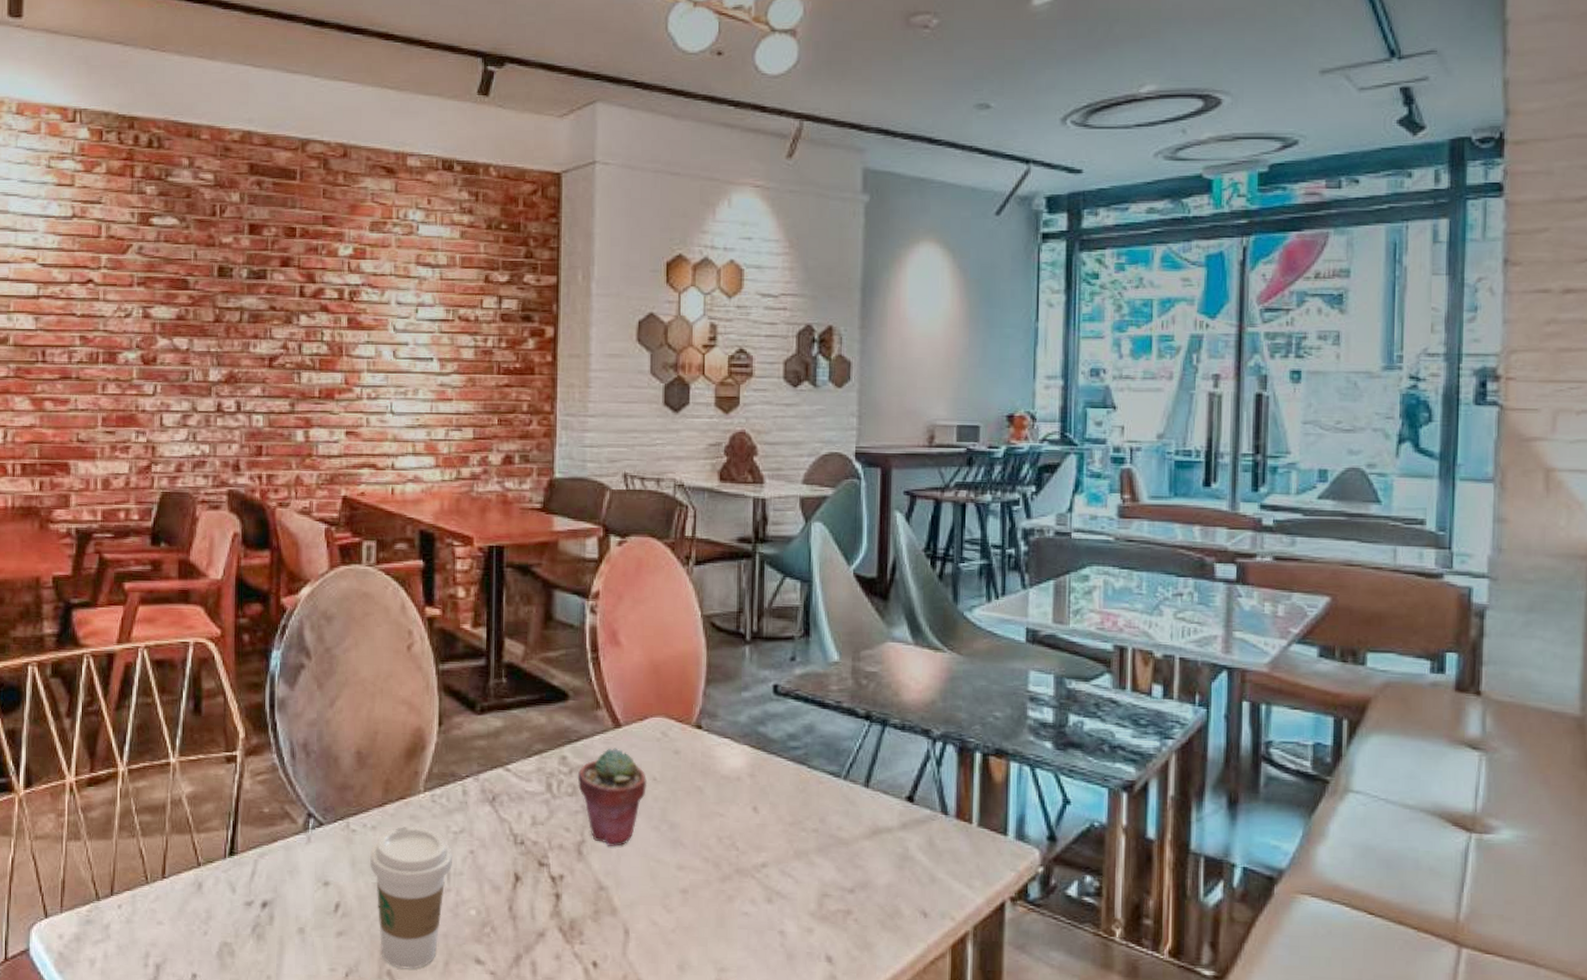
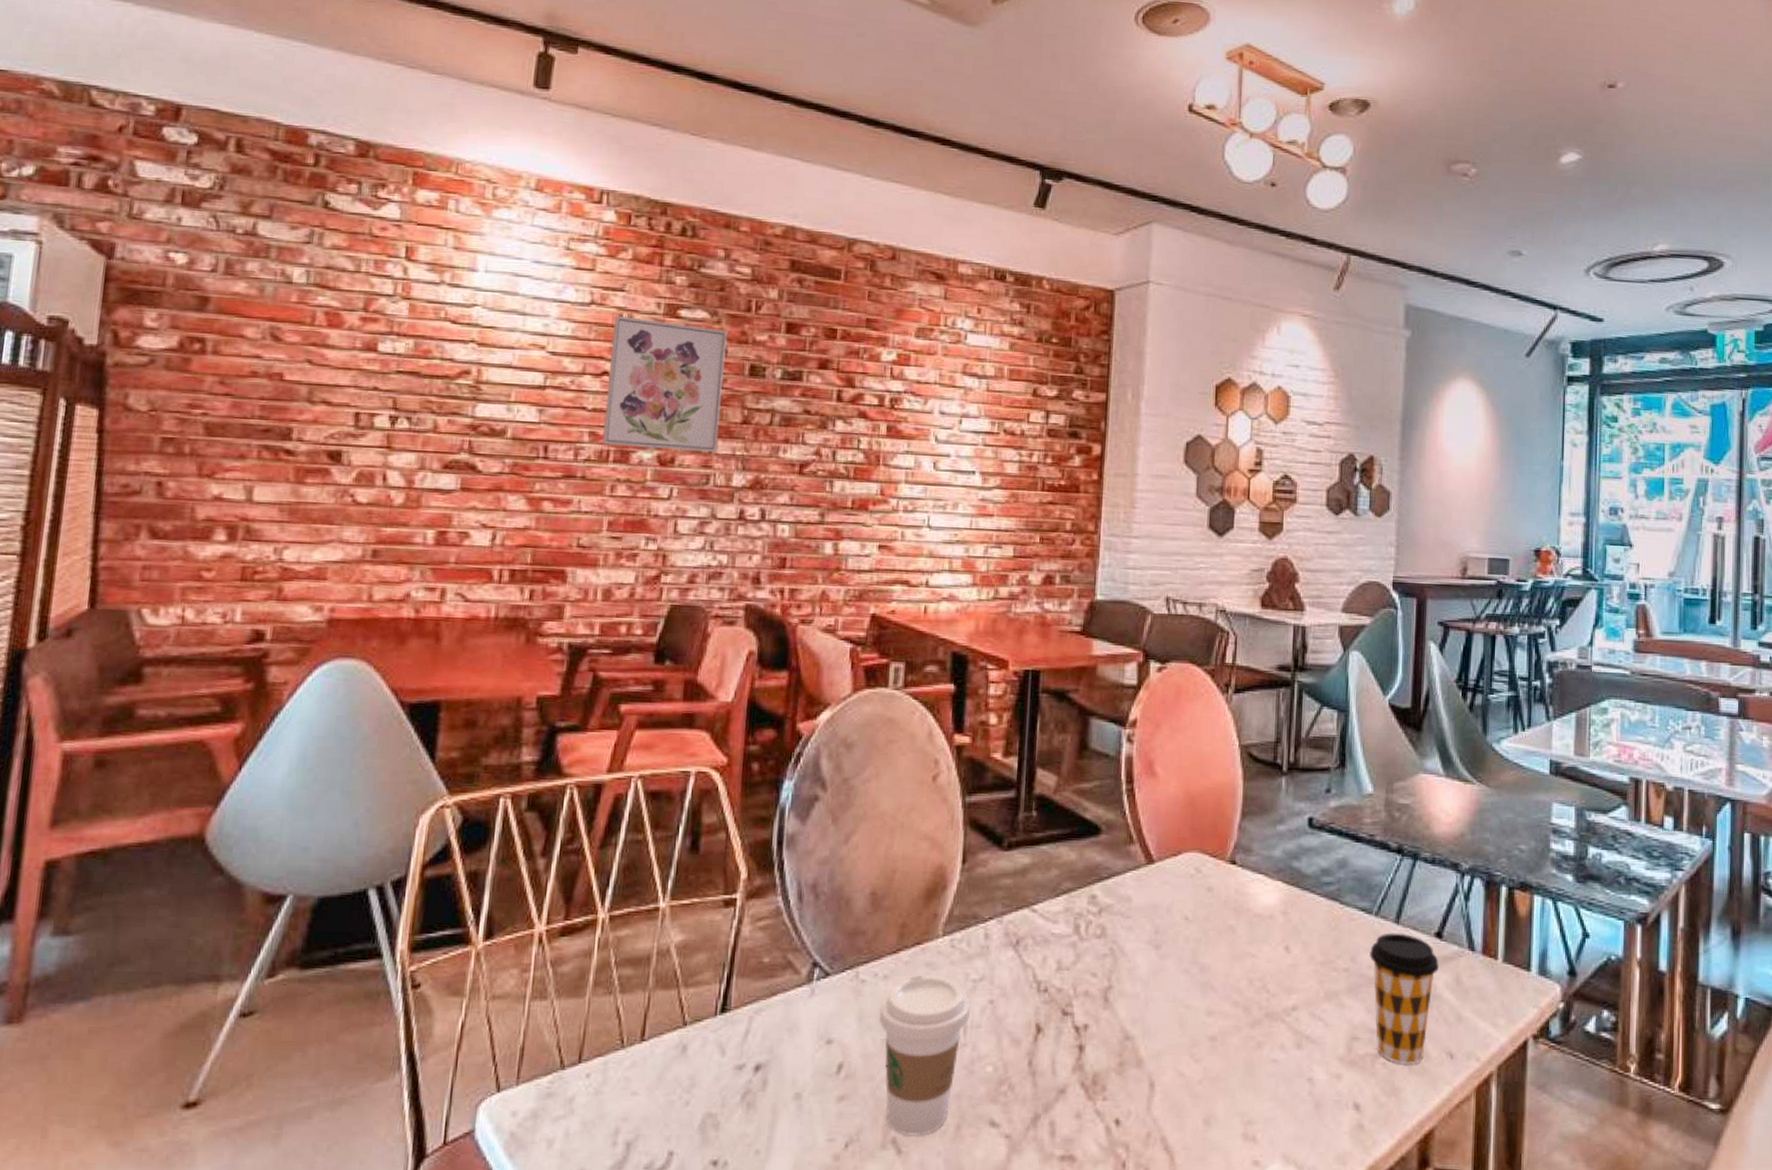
wall art: none [92,226,196,350] -> present [602,315,727,452]
potted succulent: present [577,748,648,847] -> none [1106,885,1179,993]
coffee cup: none [839,796,911,921] -> present [1370,933,1439,1064]

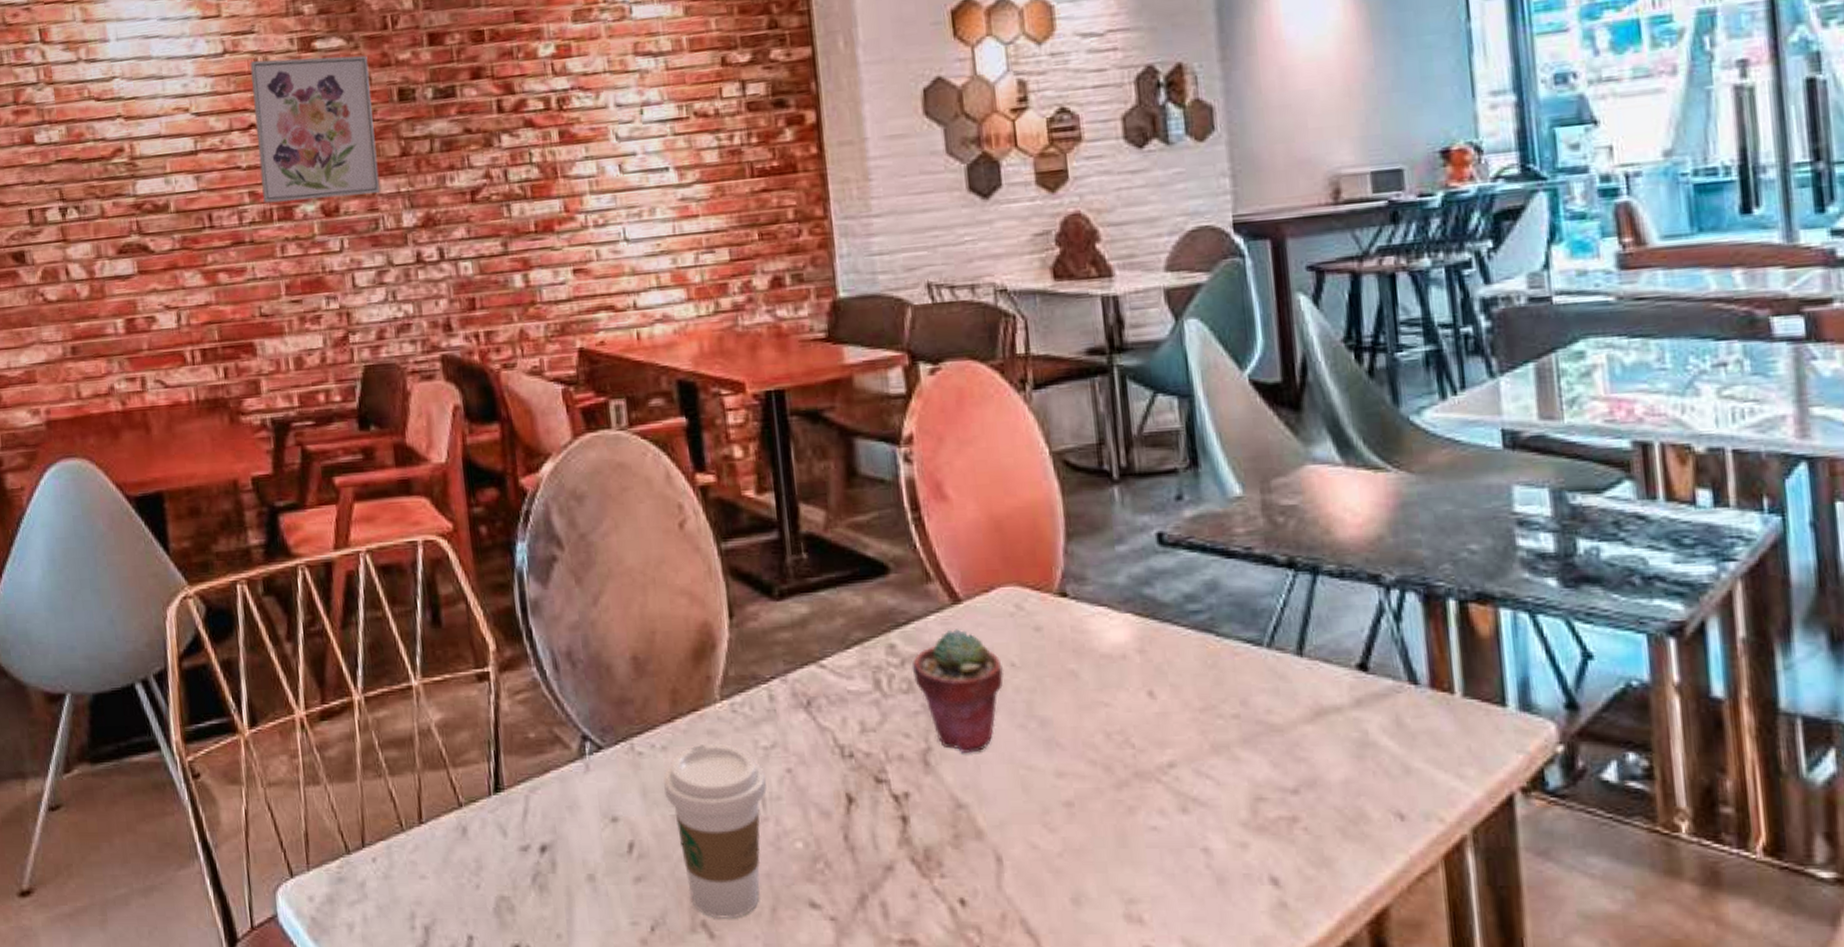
potted succulent: none [1106,885,1179,993] -> present [911,629,1004,754]
coffee cup: present [1370,933,1439,1064] -> none [1266,667,1368,829]

